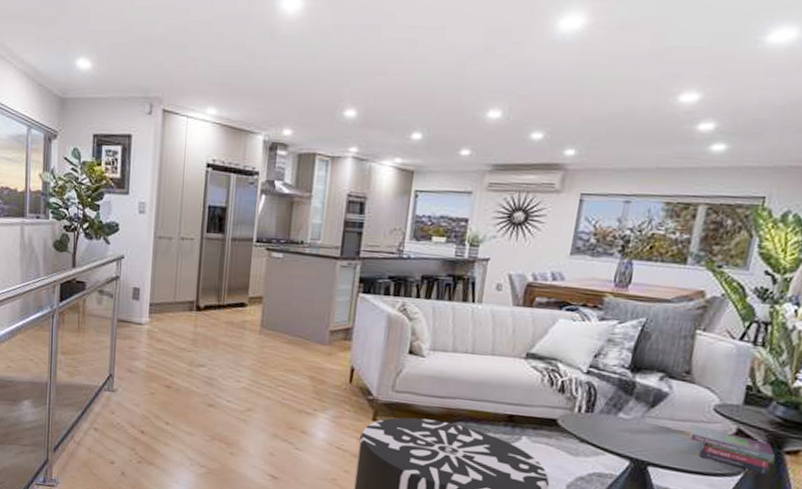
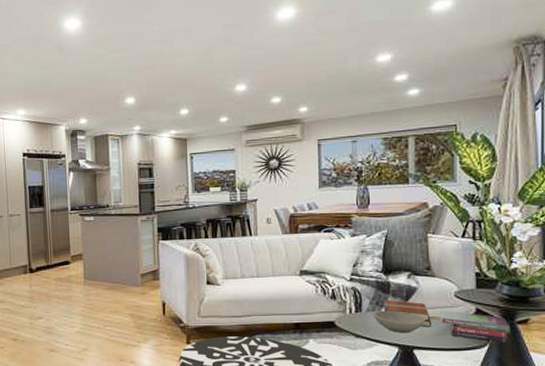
bowl: none [606,414,671,446] -> present [373,310,425,334]
books: none [622,402,678,443] -> present [384,299,432,327]

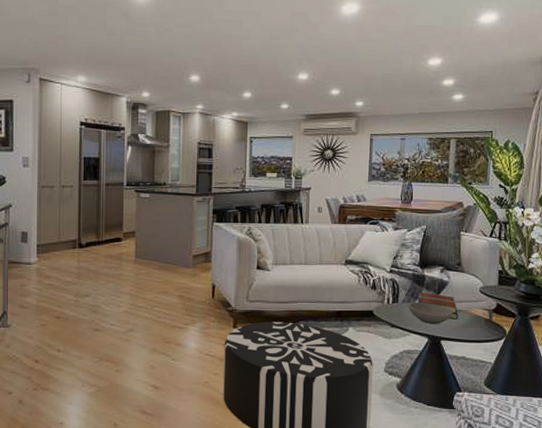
books: present [440,310,511,343] -> none [466,304,524,337]

